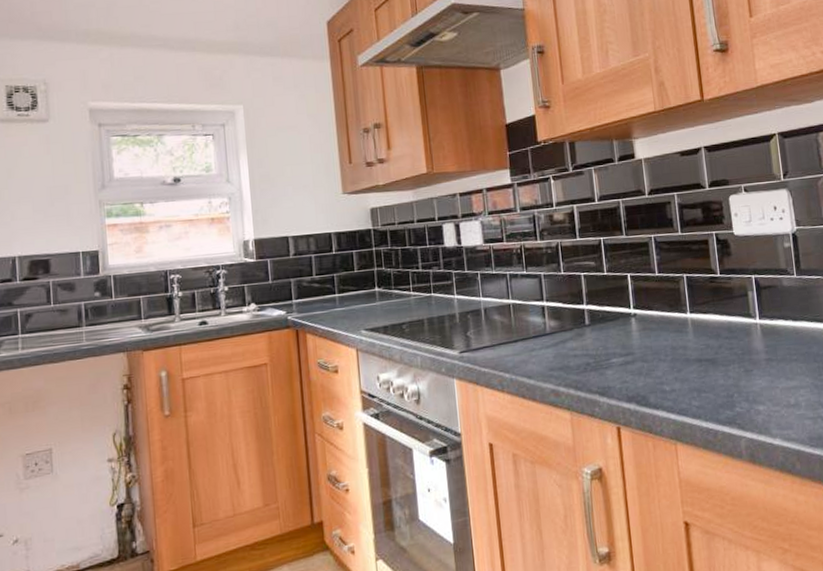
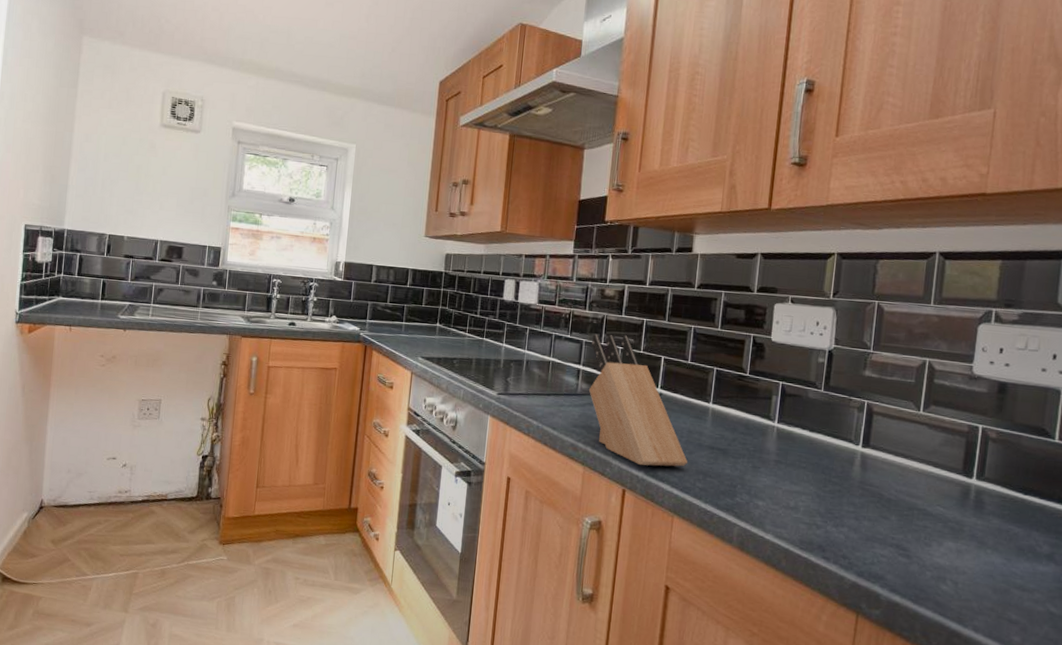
knife block: none [550,259,678,396] -> present [588,334,688,467]

